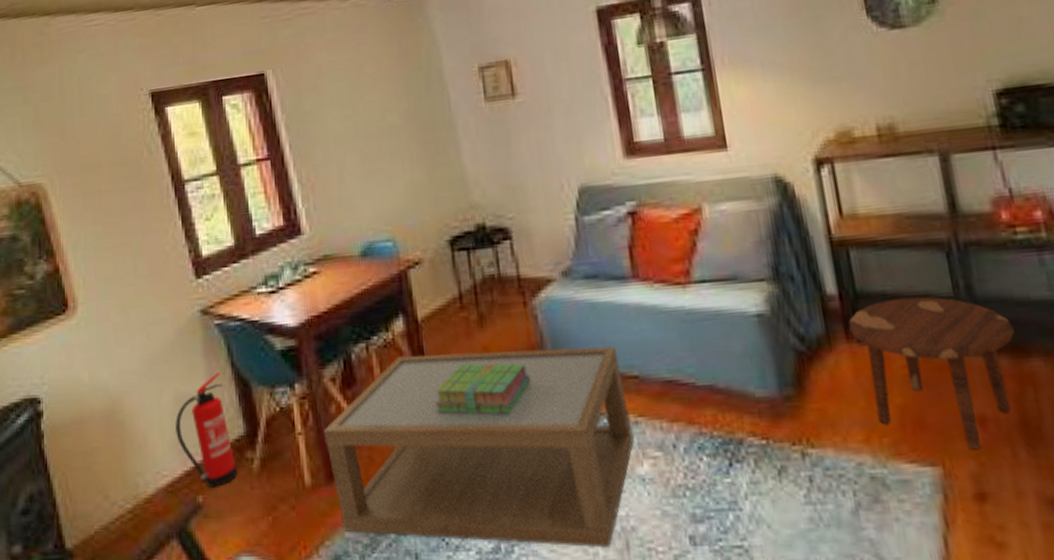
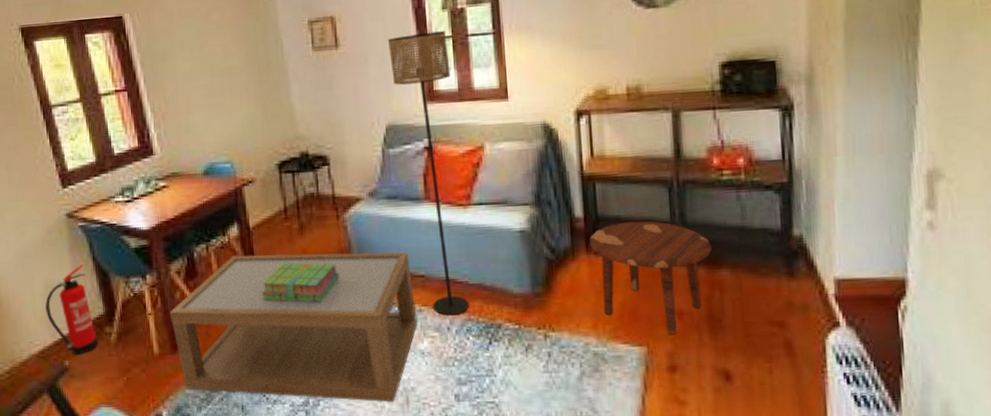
floor lamp: none [573,70,699,429] -> present [387,31,469,316]

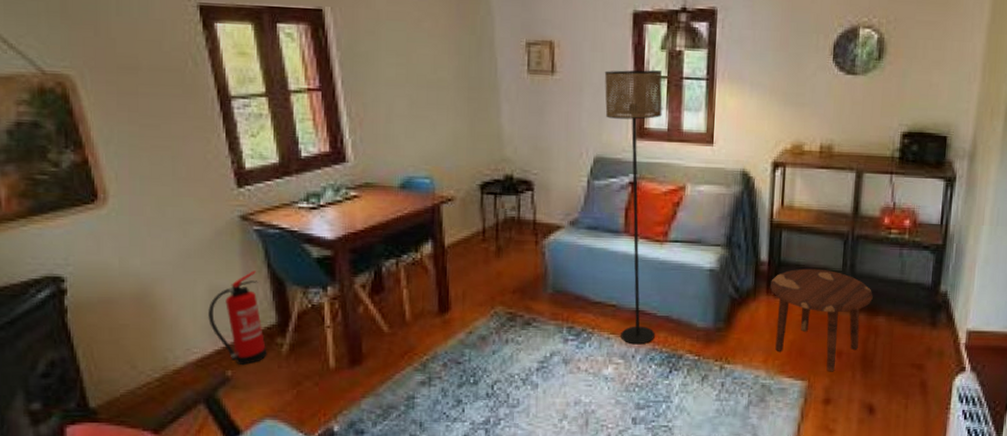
coffee table: present [169,252,419,403] -> none [350,273,606,424]
stack of books: present [261,263,340,303] -> none [451,284,533,325]

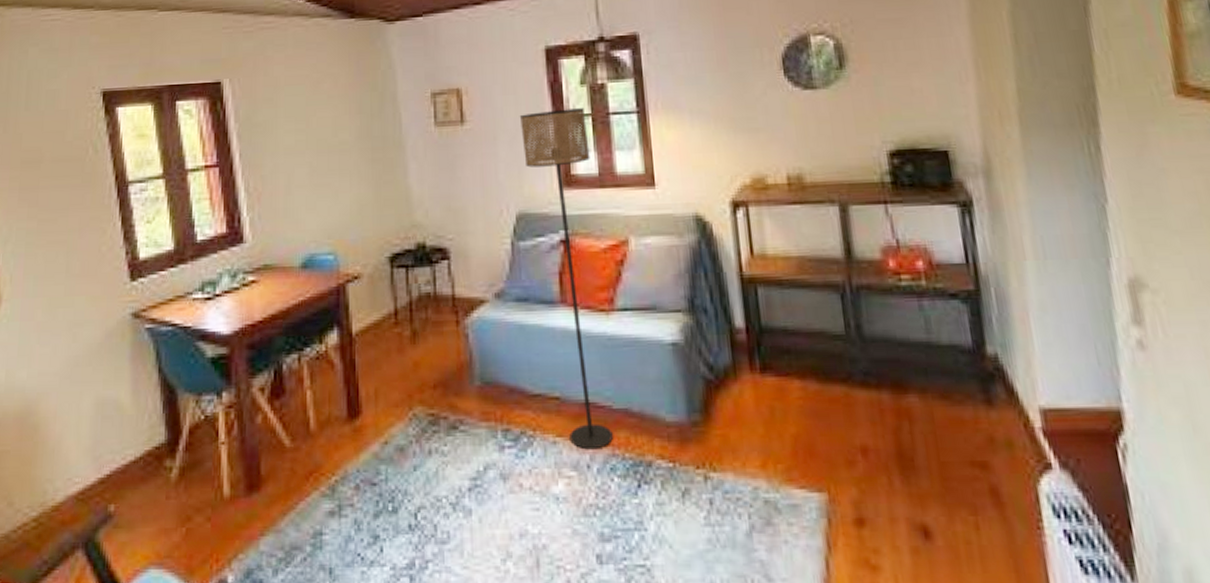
fire extinguisher: present [208,270,267,366] -> none [93,377,155,498]
side table: present [770,268,873,372] -> none [753,333,895,478]

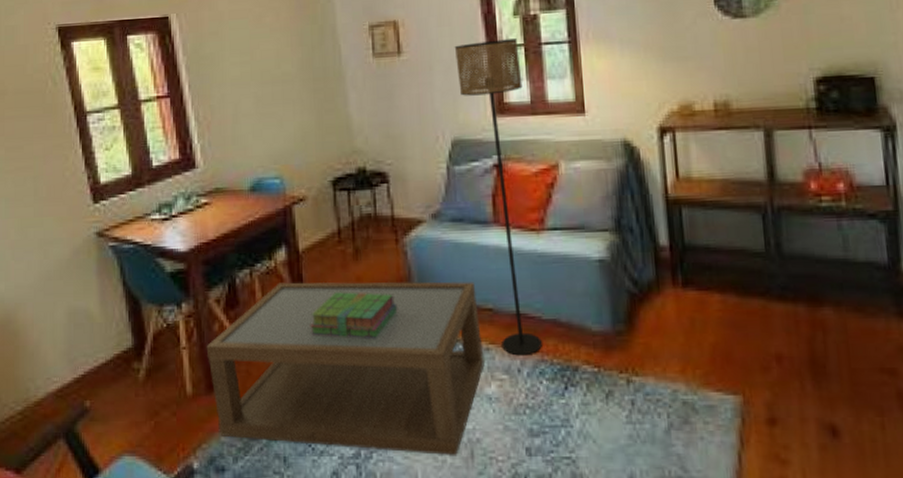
coffee table: none [247,367,552,566] -> present [206,281,486,456]
stack of books: none [362,379,458,431] -> present [310,292,398,338]

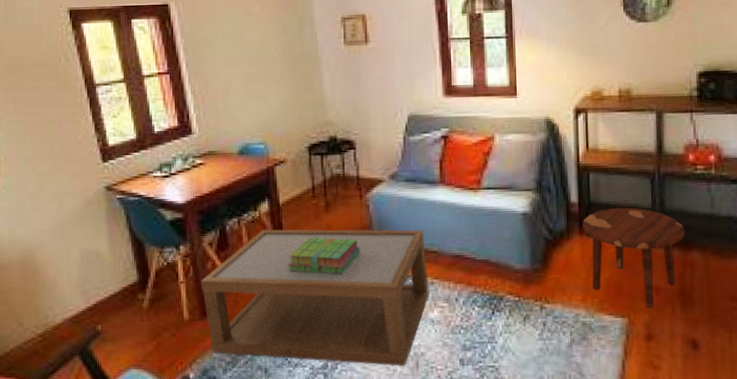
floor lamp: present [454,39,542,356] -> none [412,33,475,288]
side table: none [676,251,812,383] -> present [583,207,685,308]

